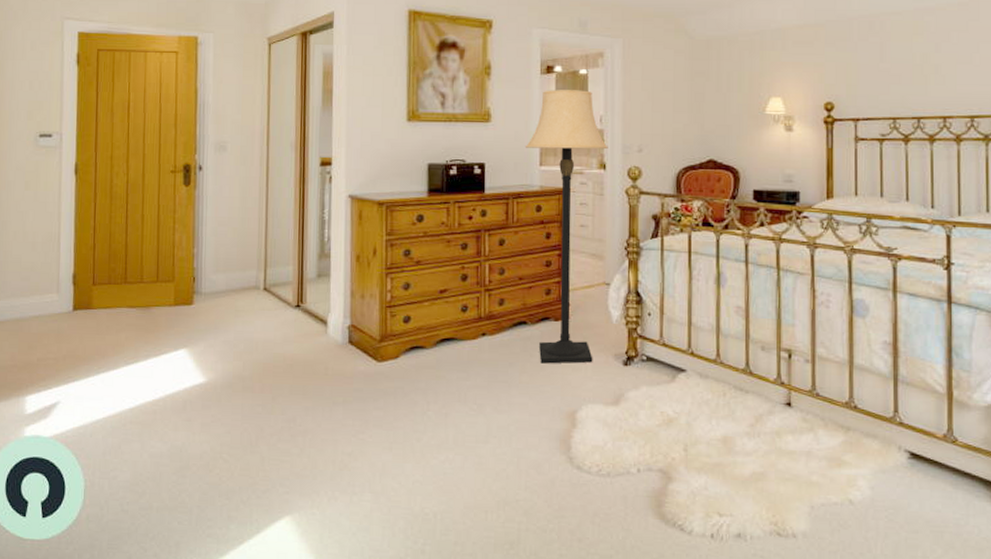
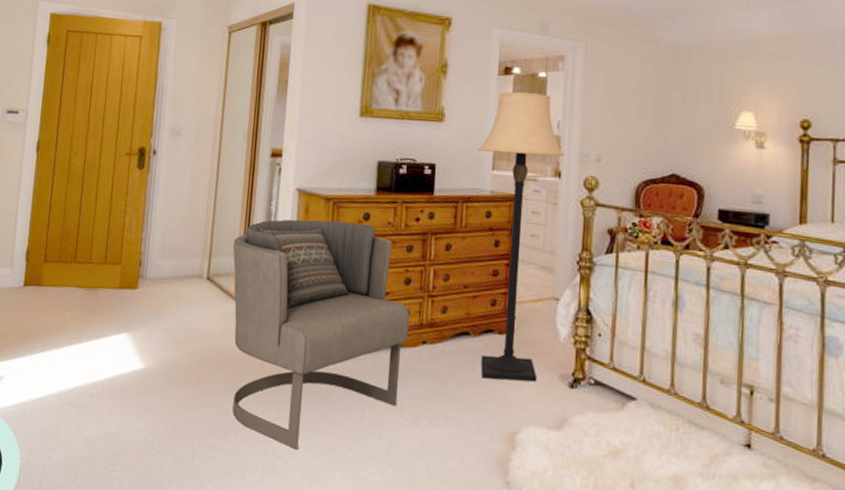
armchair: none [288,224,468,446] -> present [232,219,410,449]

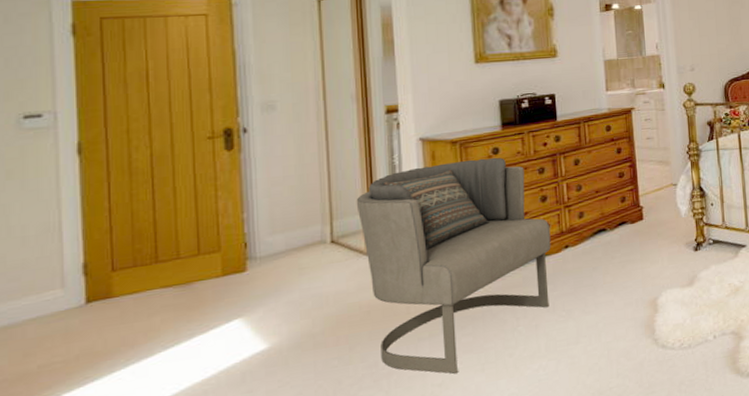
lamp: present [477,91,565,382] -> none [591,23,668,263]

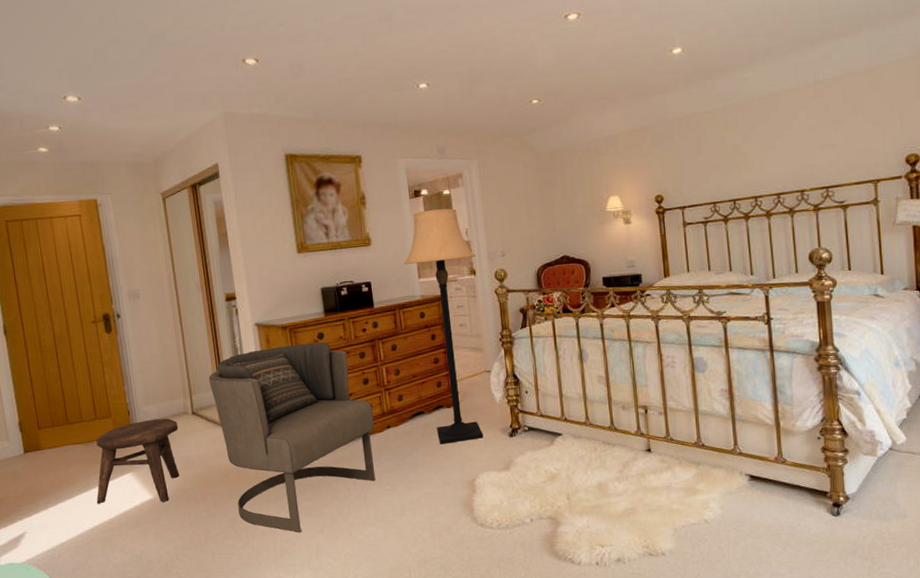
stool: none [186,249,311,361] -> present [96,418,180,504]
lamp: none [591,23,668,263] -> present [403,208,484,445]

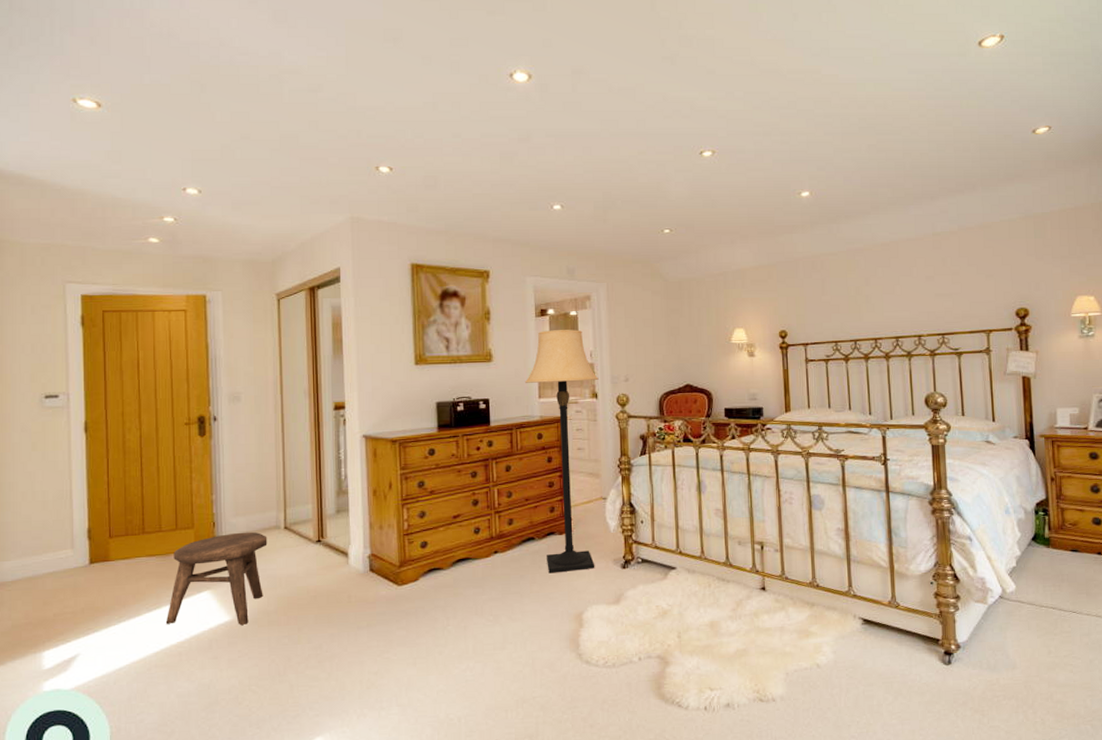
armchair: present [208,342,376,532] -> none [306,458,481,664]

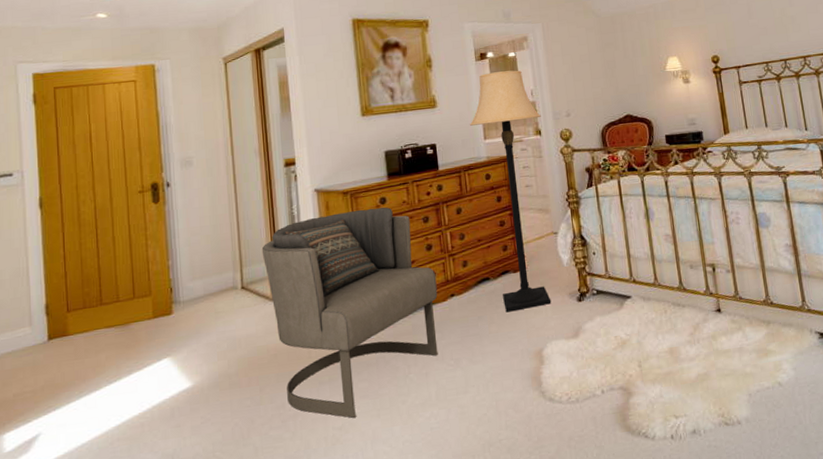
stool: present [165,532,268,626] -> none [126,294,226,395]
armchair: none [306,458,481,664] -> present [261,207,438,418]

